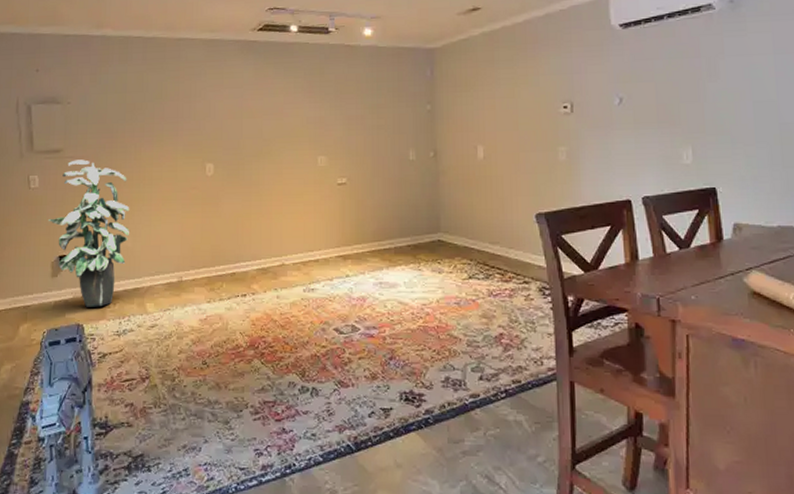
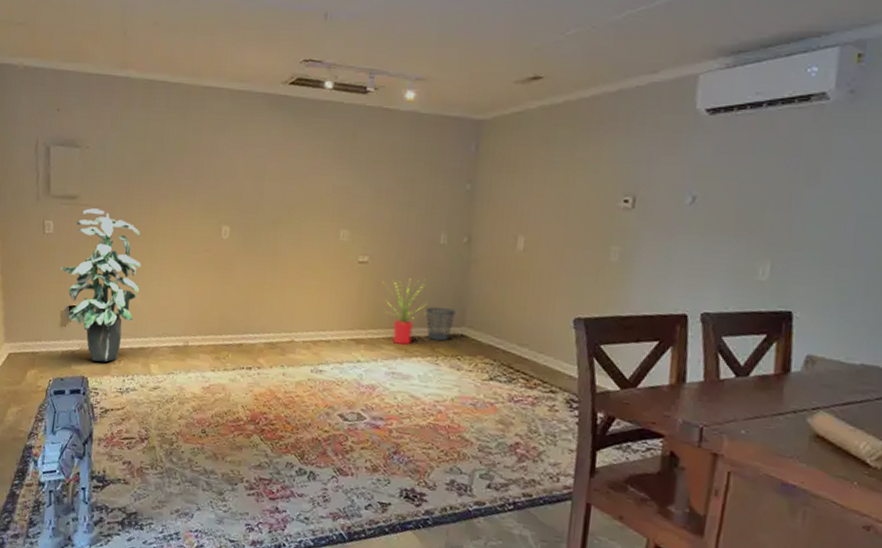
house plant: none [361,194,405,257] -> present [382,278,427,346]
wastebasket: none [403,217,431,248] -> present [425,306,455,341]

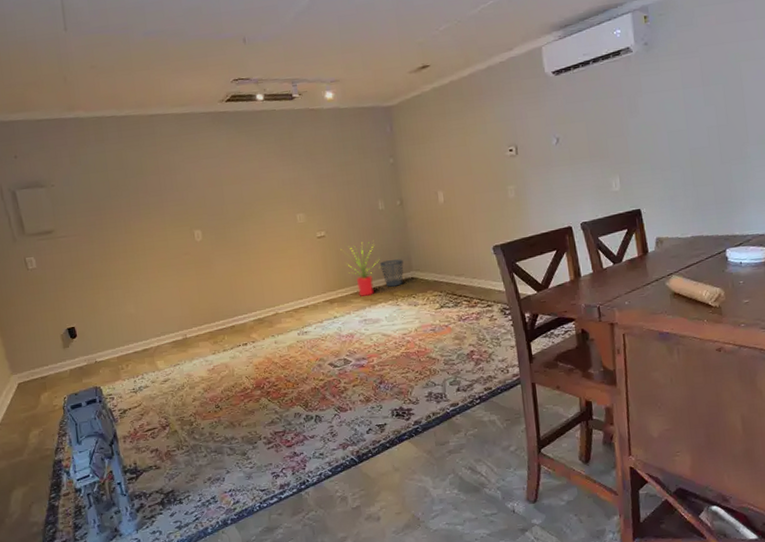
indoor plant: present [60,208,141,362] -> none [51,238,132,371]

